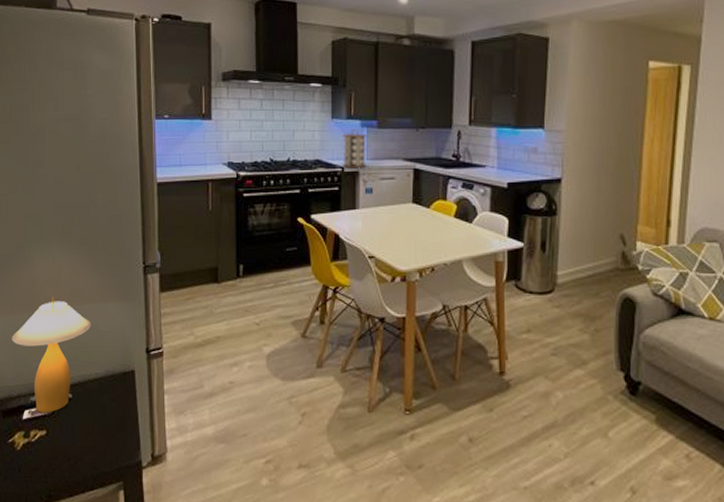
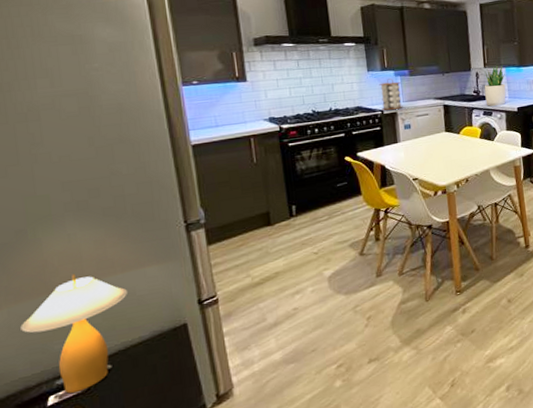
planter: none [466,123,495,178] -> present [484,65,506,107]

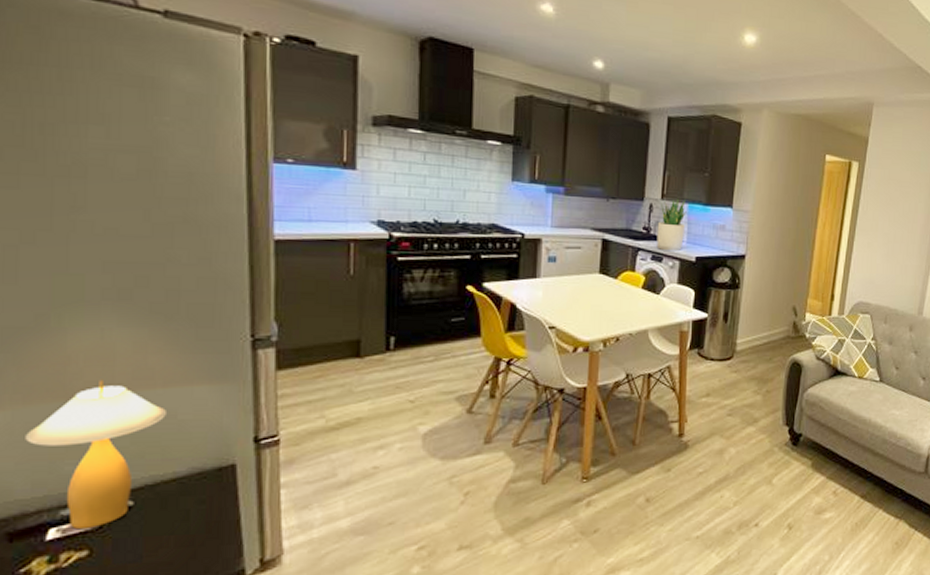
spice rack: present [379,77,403,111] -> none [522,193,552,236]

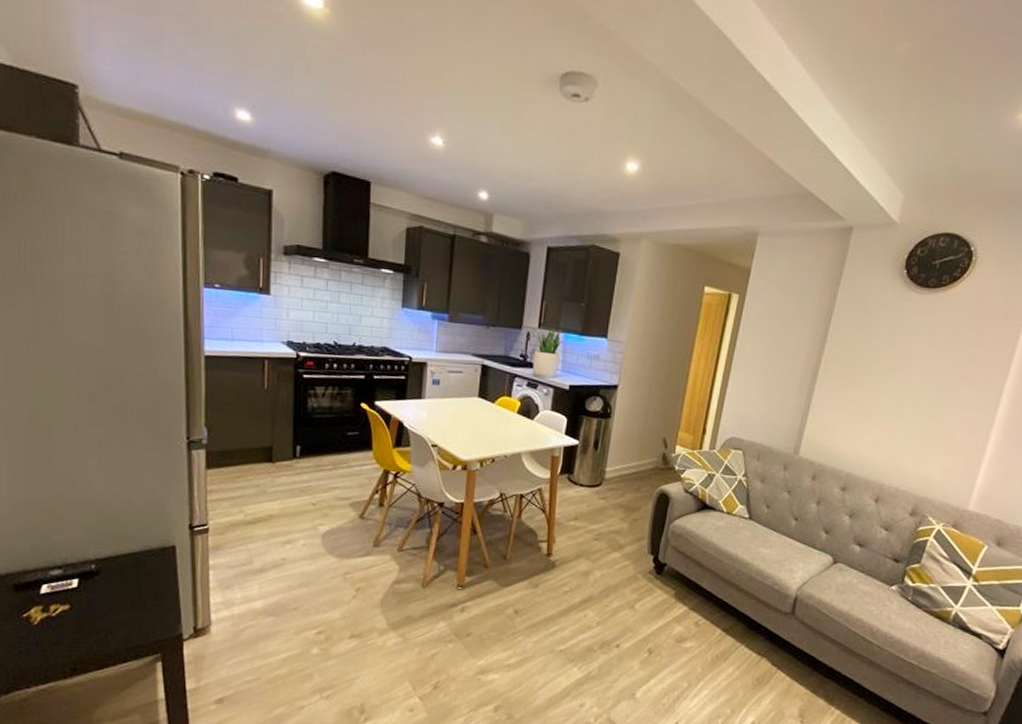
table lamp: present [25,379,168,529] -> none [25,467,125,587]

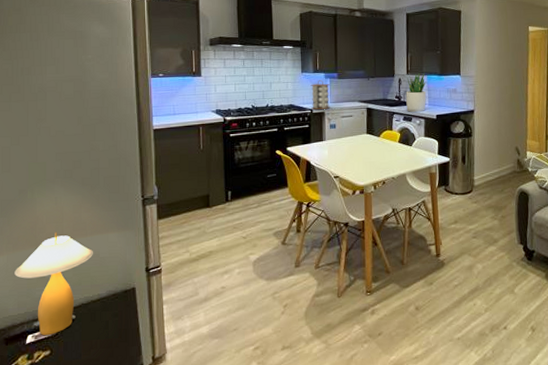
table lamp: none [25,467,125,587] -> present [14,231,94,335]
spice rack: none [410,319,437,360] -> present [310,79,330,110]

